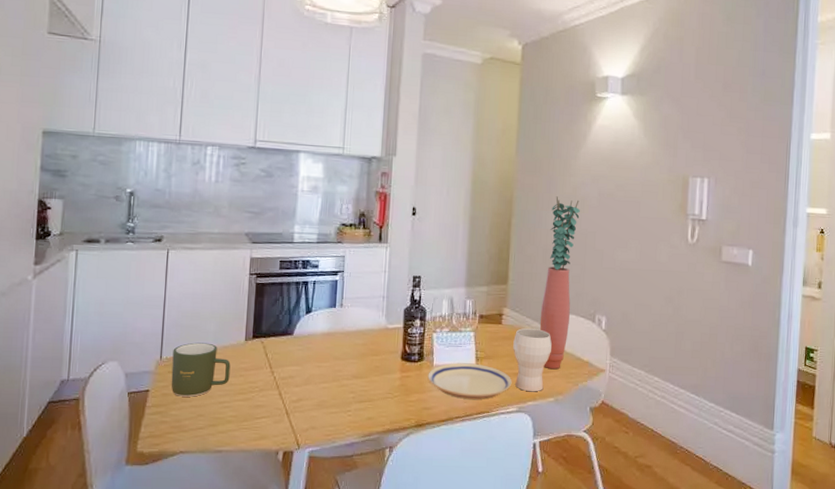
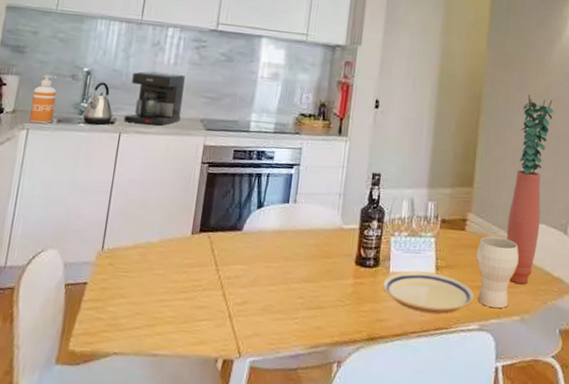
soap dispenser: none [77,197,102,245] -> present [29,75,58,124]
kettle: none [129,202,160,243] -> present [82,82,114,125]
coffee maker: none [170,189,228,241] -> present [124,71,185,126]
mug: present [171,342,231,397] -> none [110,233,175,293]

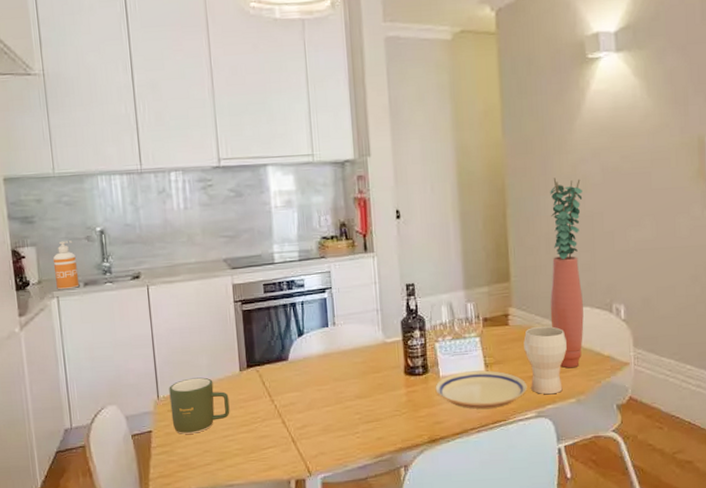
kettle: present [82,82,114,125] -> none [106,238,137,282]
mug: none [110,233,175,293] -> present [169,377,230,434]
coffee maker: present [124,71,185,126] -> none [146,218,204,275]

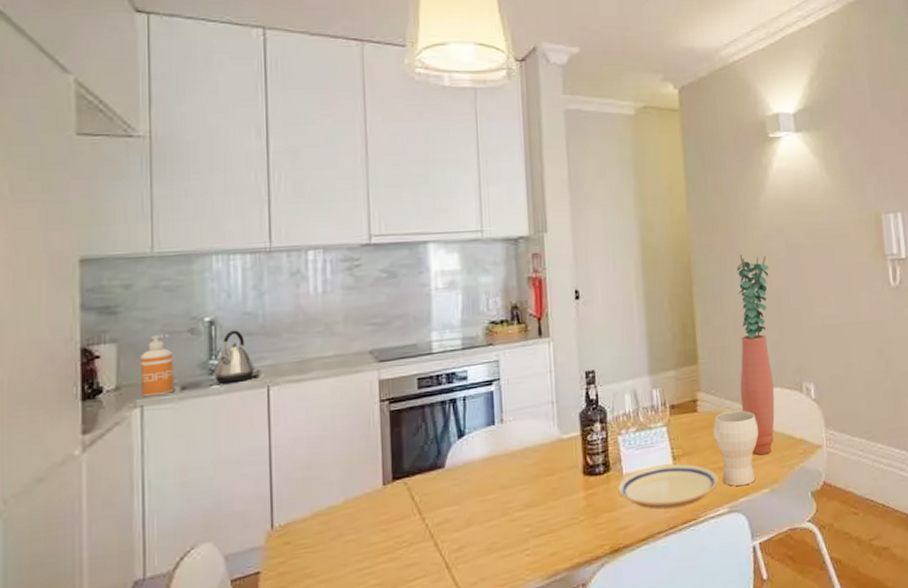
kettle: none [106,238,137,282] -> present [214,330,255,384]
mug: present [169,377,230,434] -> none [288,496,368,573]

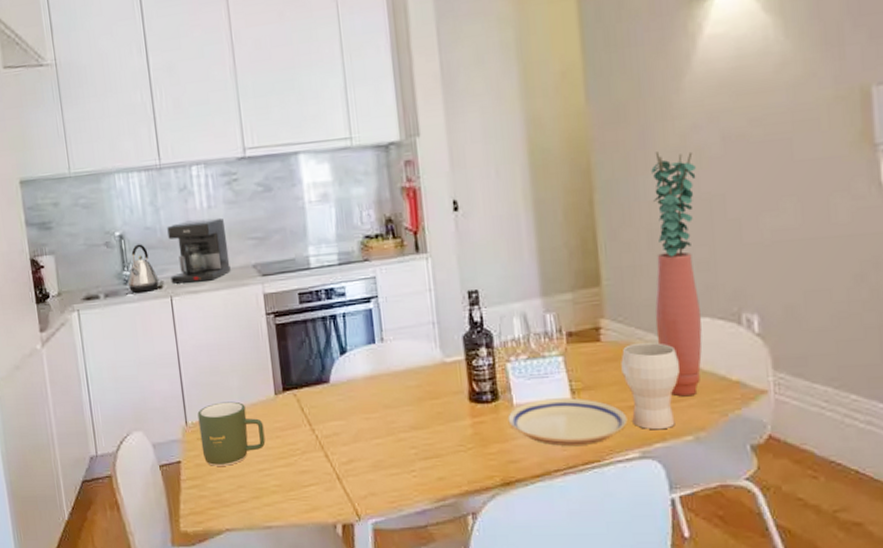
soap dispenser: present [139,334,175,397] -> none [71,247,100,303]
coffee maker: none [270,303,343,373] -> present [167,217,231,284]
mug: none [288,496,368,573] -> present [197,401,266,466]

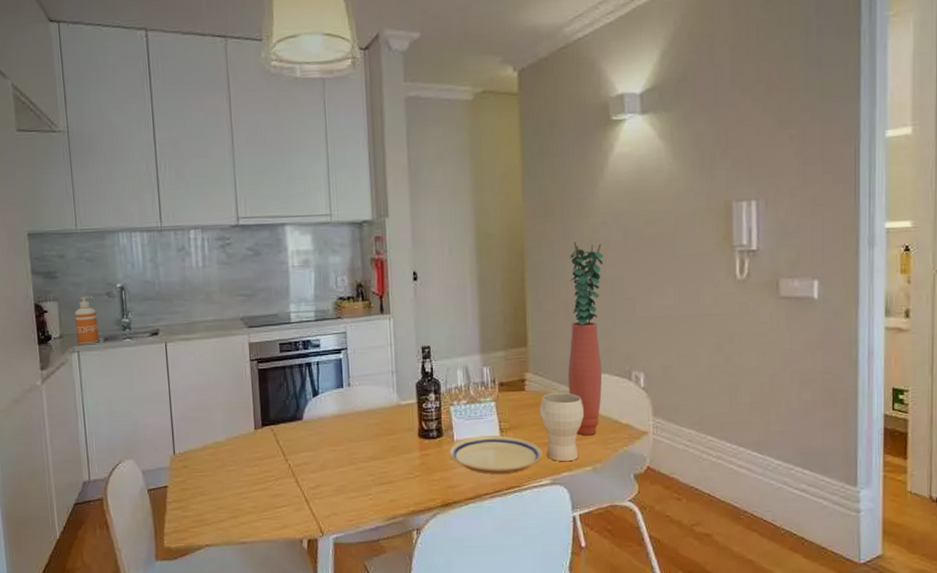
soap dispenser: none [71,247,100,303] -> present [74,296,100,345]
kettle: present [127,244,159,293] -> none [126,295,155,338]
coffee maker: present [167,217,231,284] -> none [165,276,221,331]
mug: present [197,401,266,466] -> none [185,434,245,490]

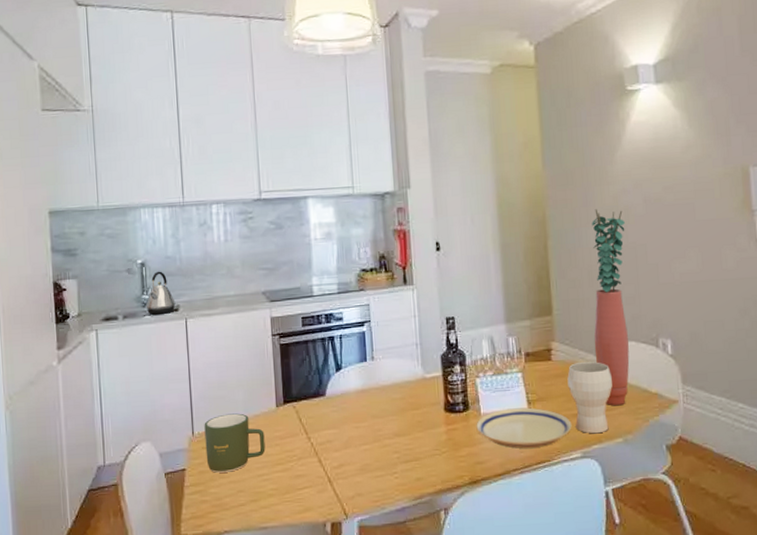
soap dispenser: present [74,296,100,345] -> none [93,273,119,323]
kettle: none [126,295,155,338] -> present [146,271,176,315]
mug: none [185,434,245,490] -> present [204,413,266,473]

